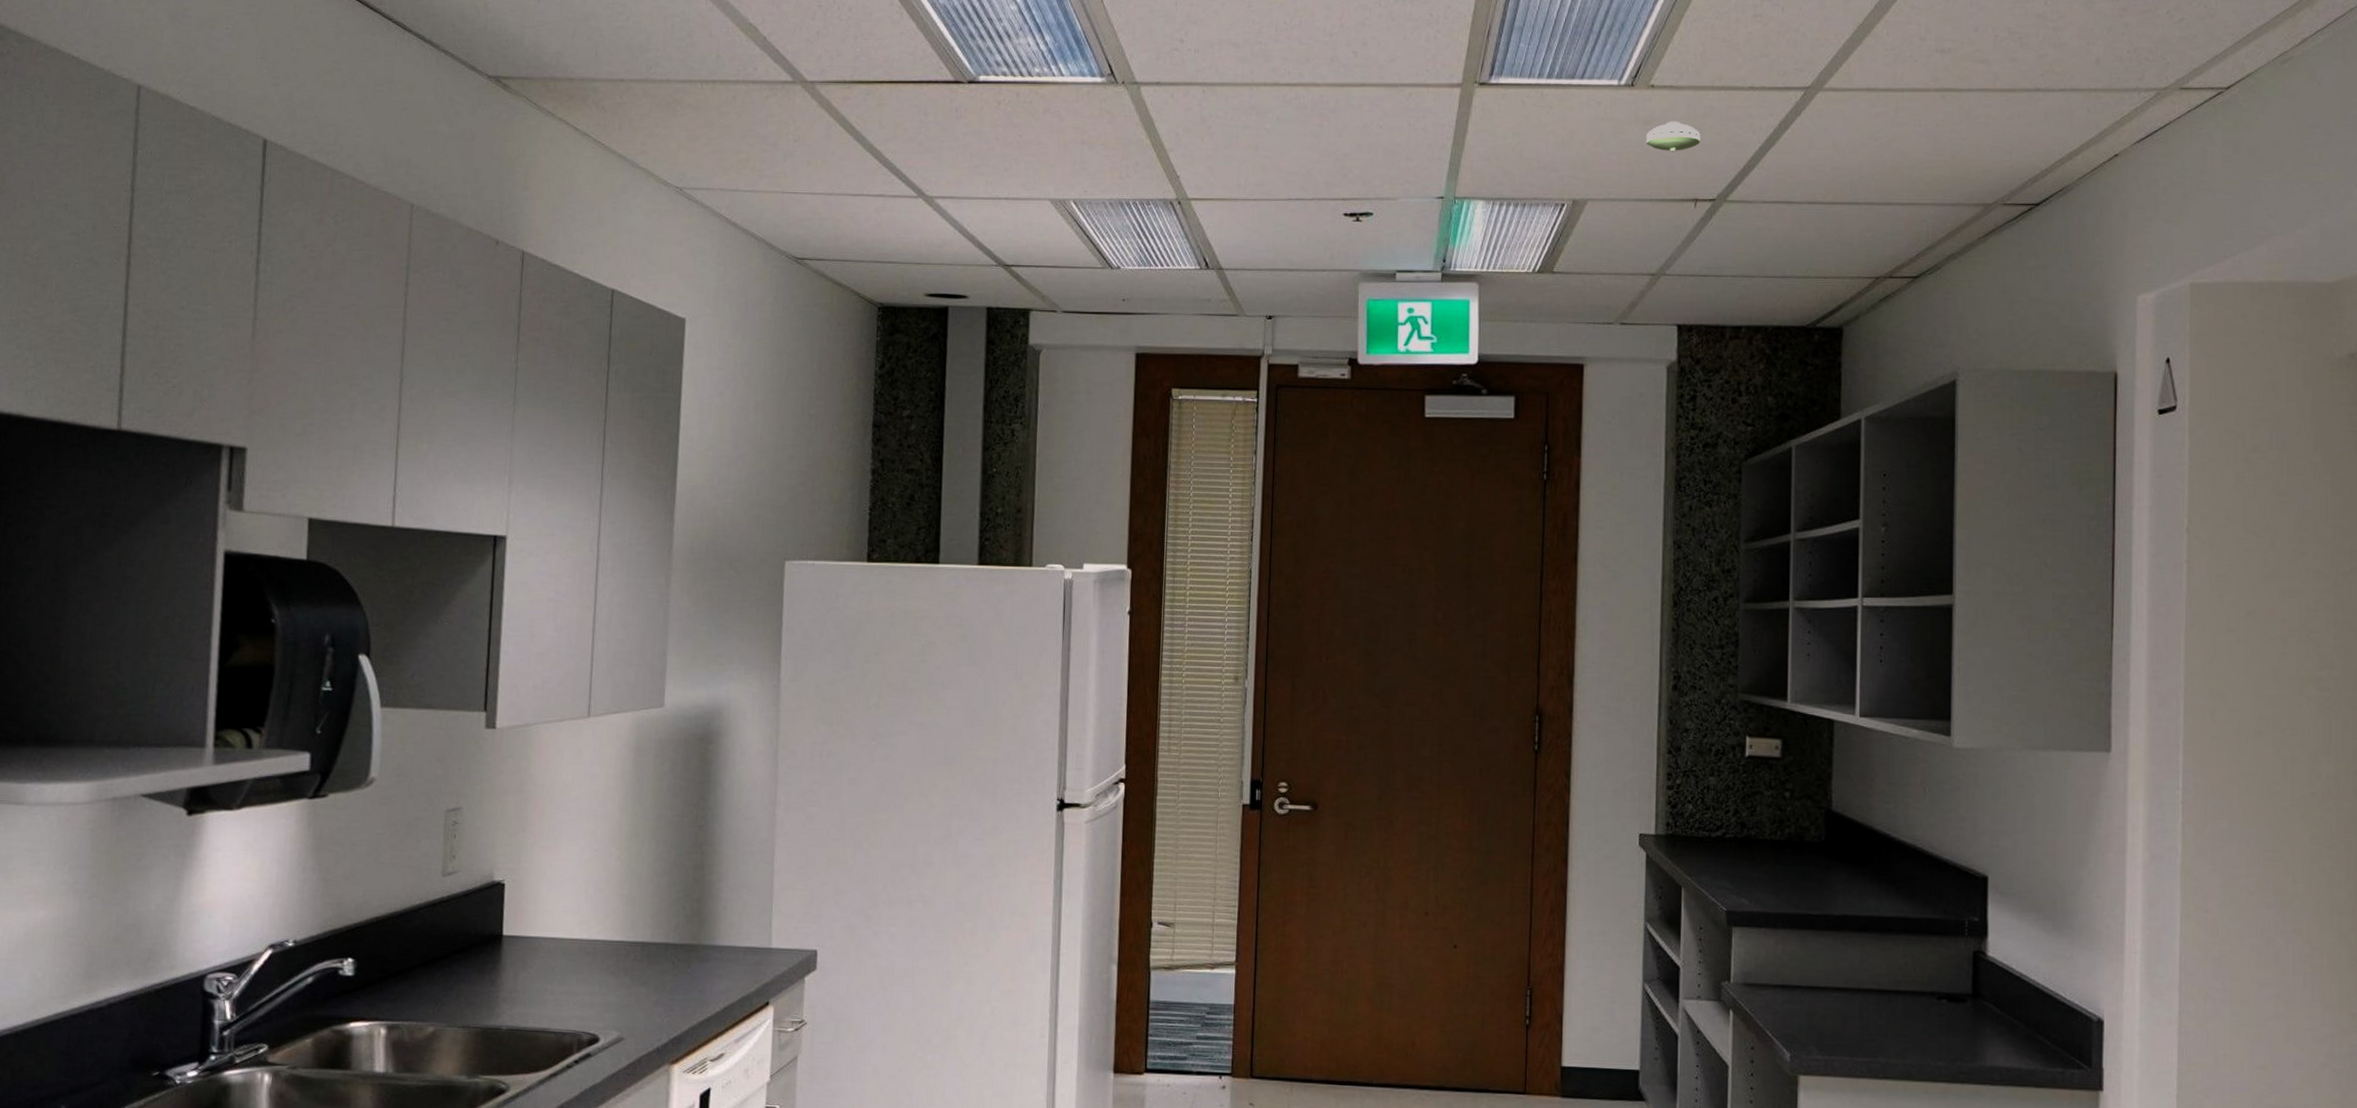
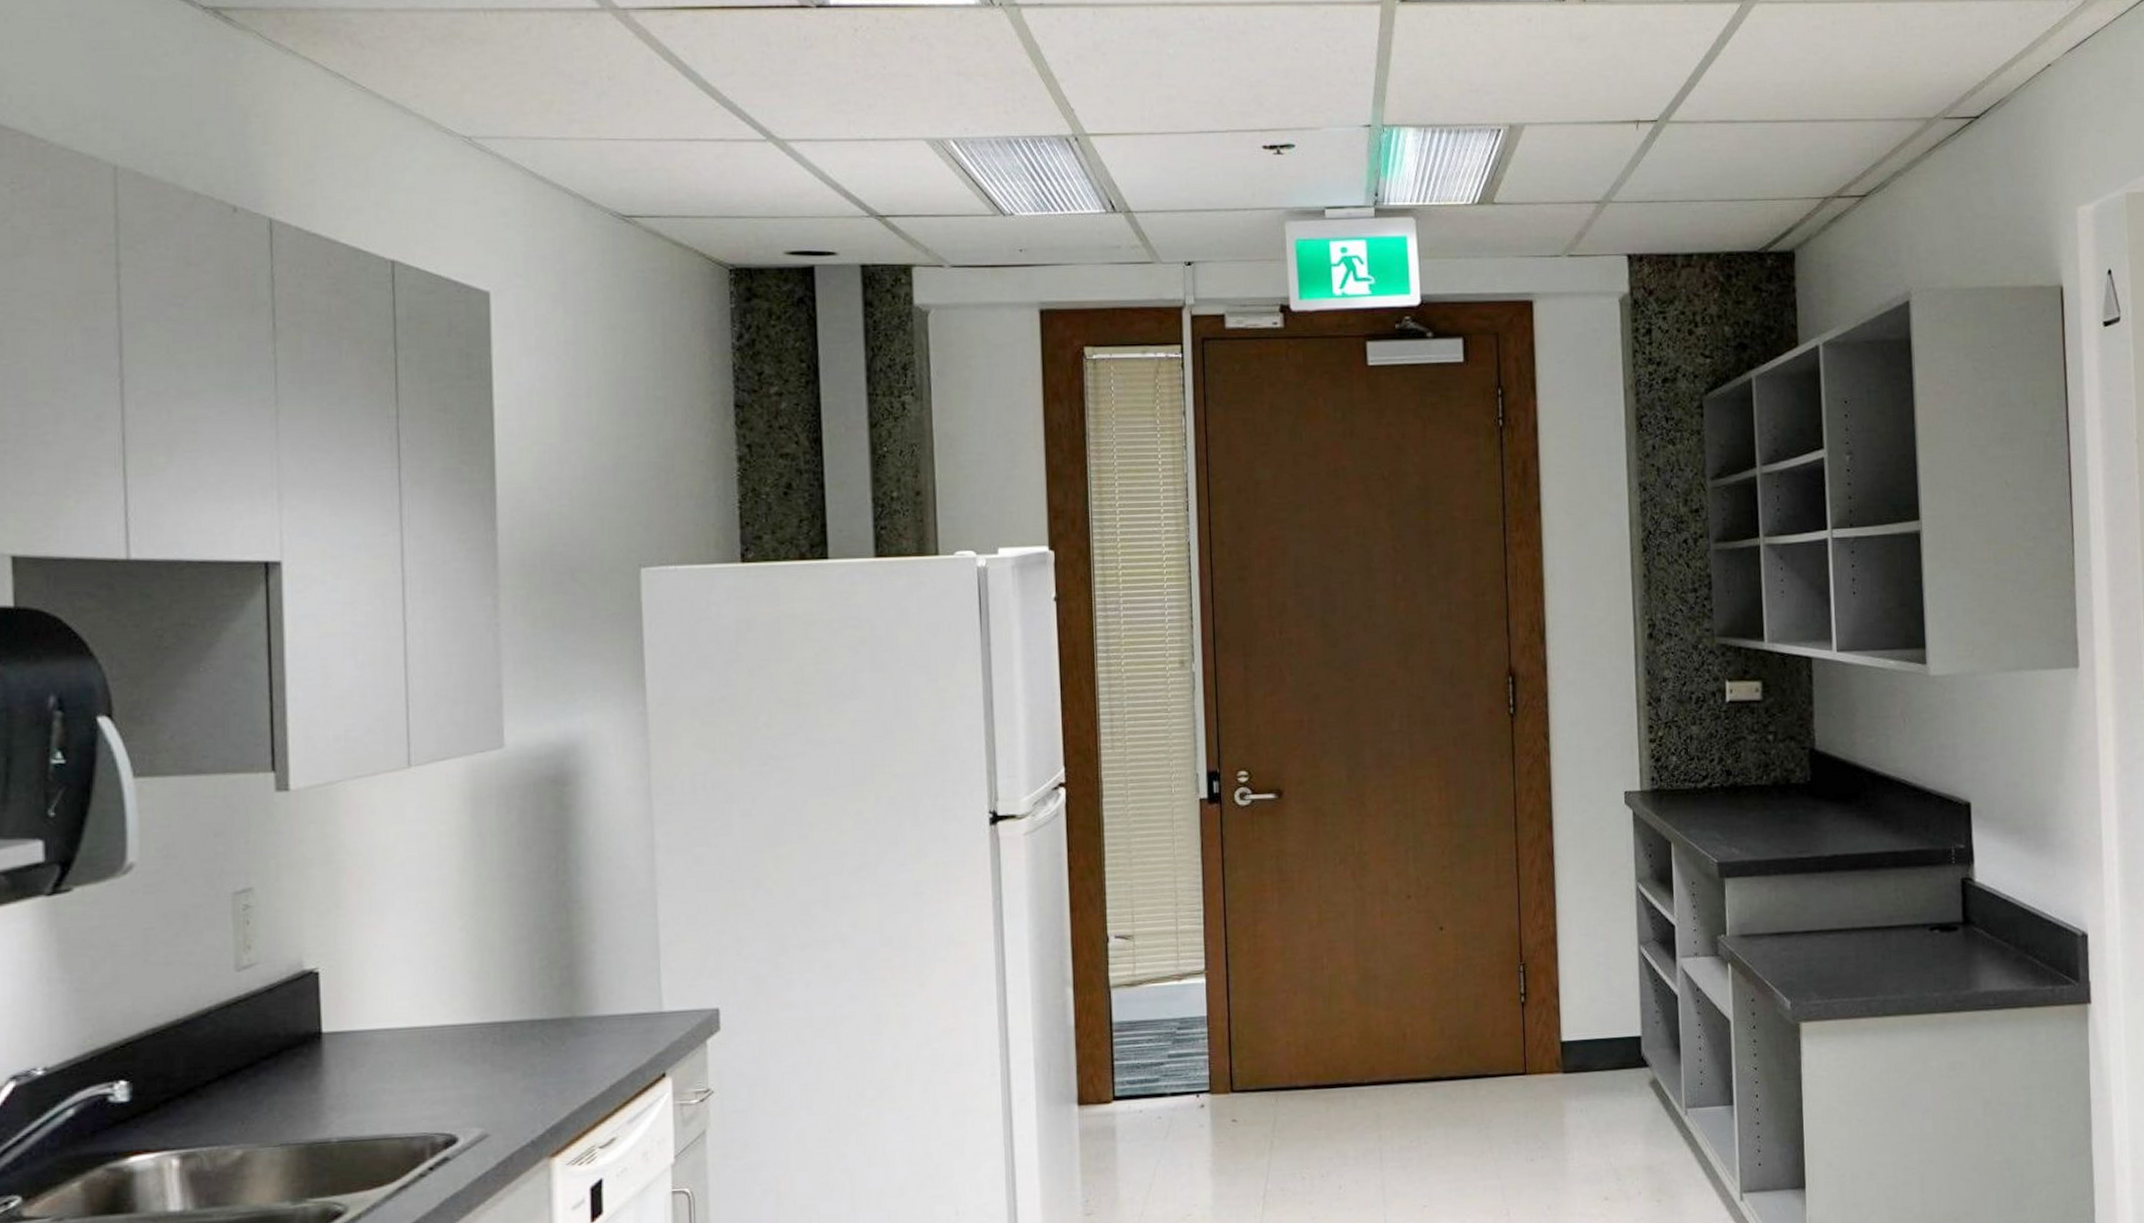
smoke detector: present [1646,121,1701,152] -> none [1581,38,1638,71]

